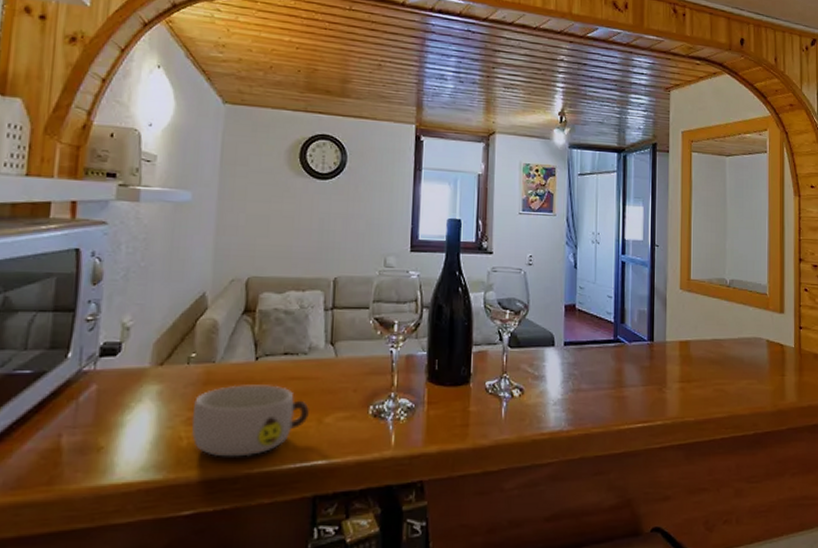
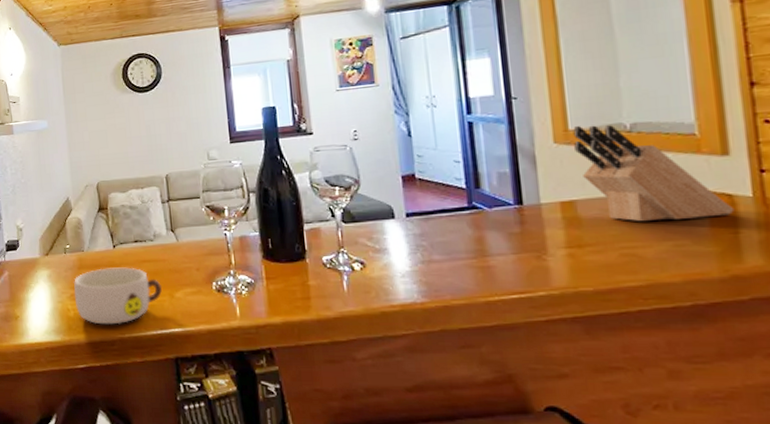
knife block: none [693,277,784,363] -> present [573,125,735,222]

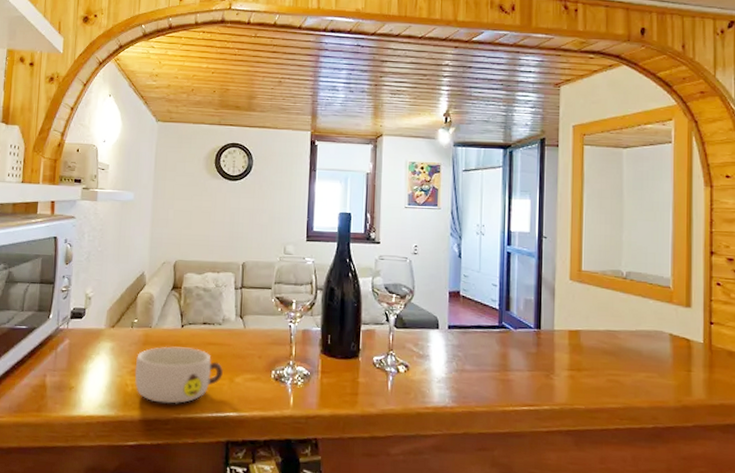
knife block: present [573,125,735,222] -> none [584,268,690,356]

